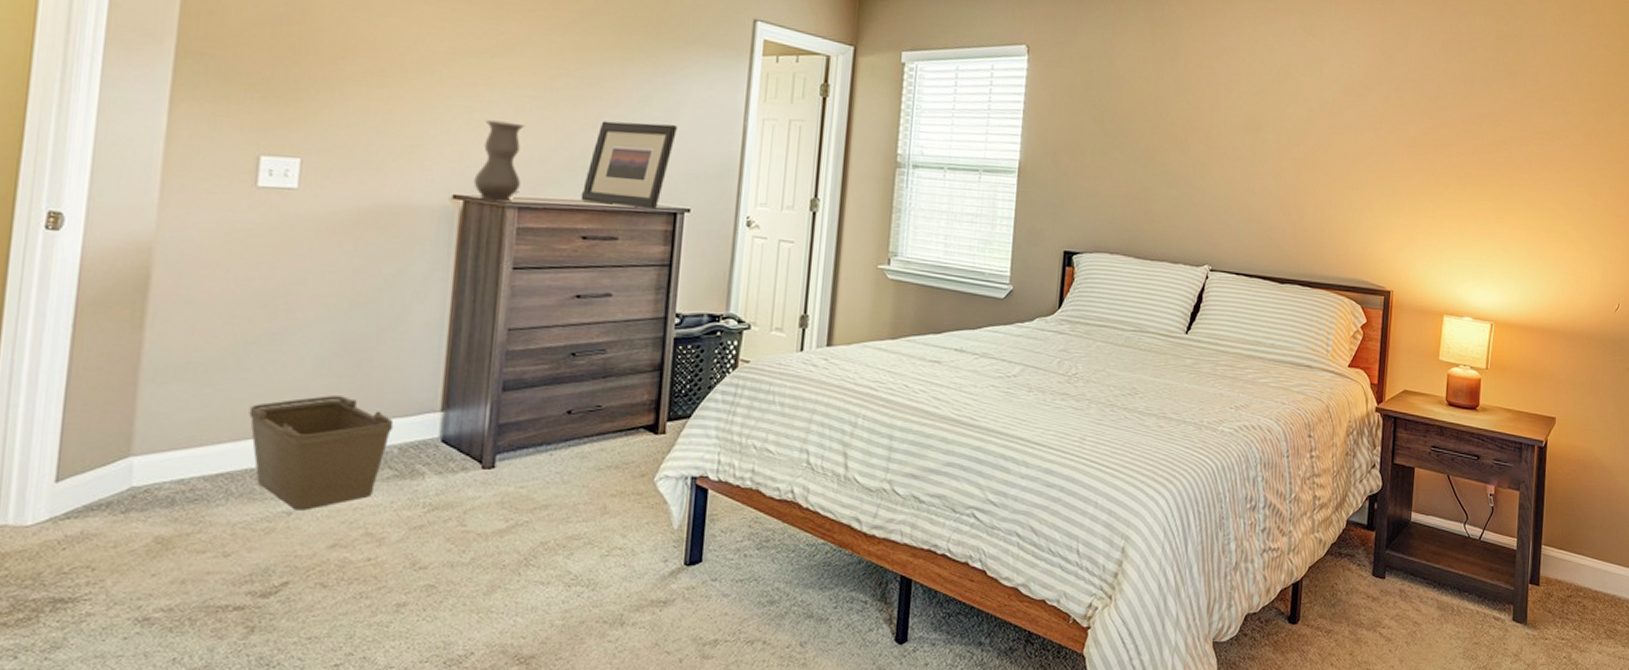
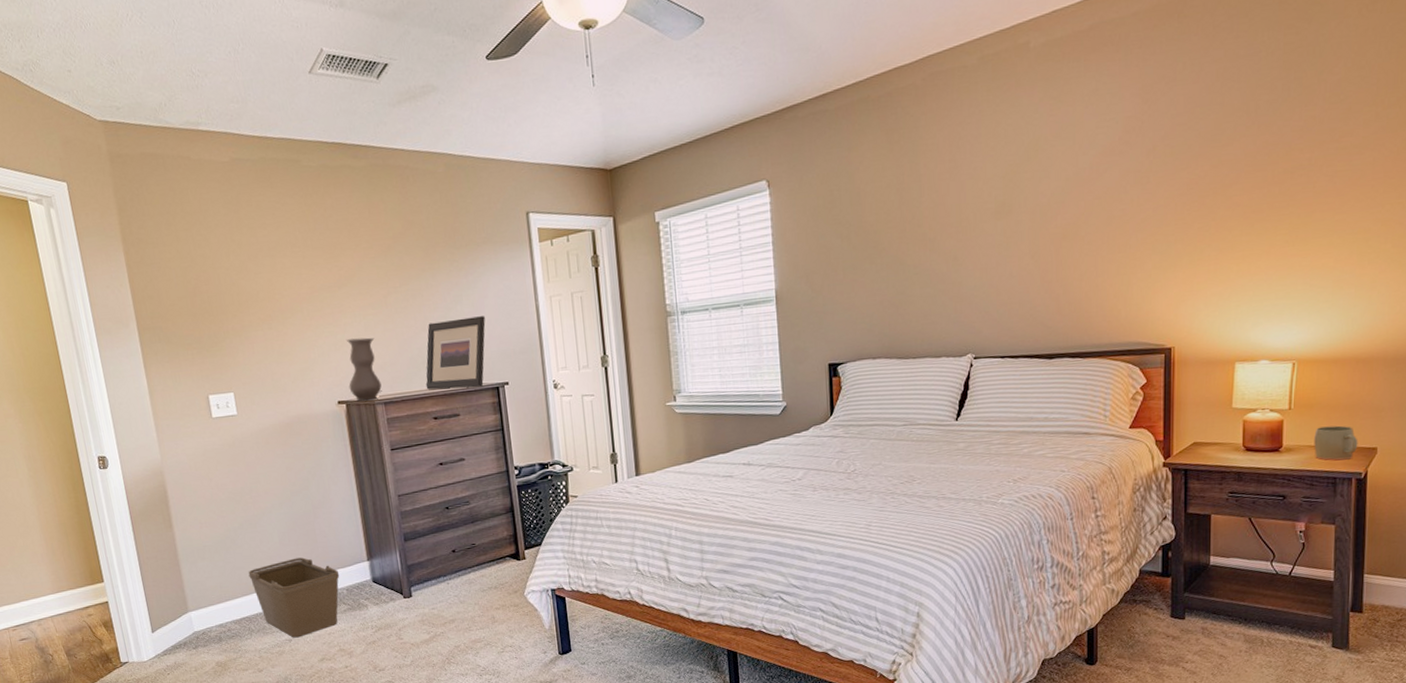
mug: none [1505,390,1541,426] -> present [1314,425,1358,461]

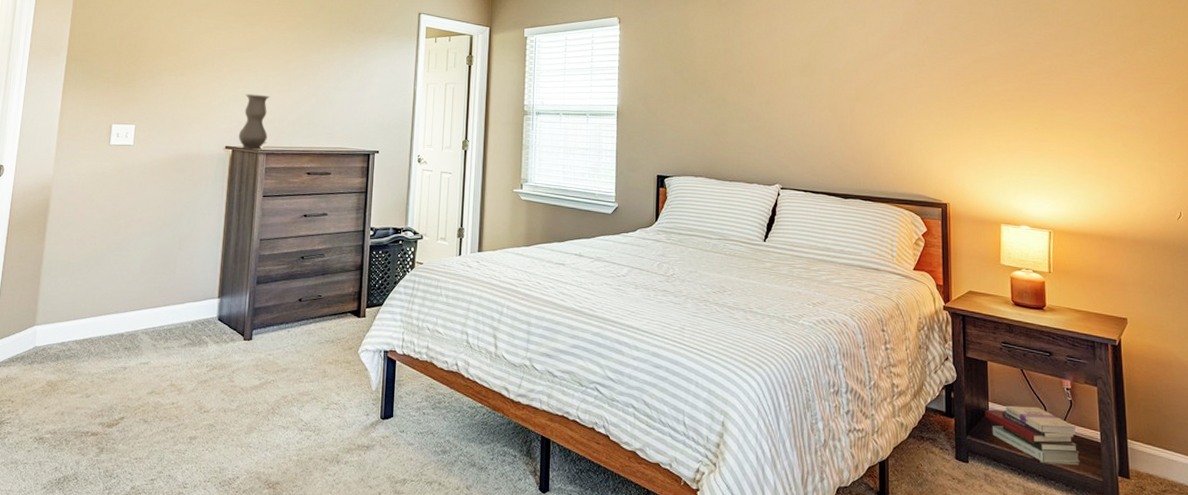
bicycle basket: present [248,557,340,638] -> none [103,286,189,367]
picture frame: present [426,316,486,390] -> none [306,90,369,152]
books: none [1204,554,1309,610] -> present [984,405,1080,467]
mug: present [1314,425,1358,461] -> none [1072,292,1111,326]

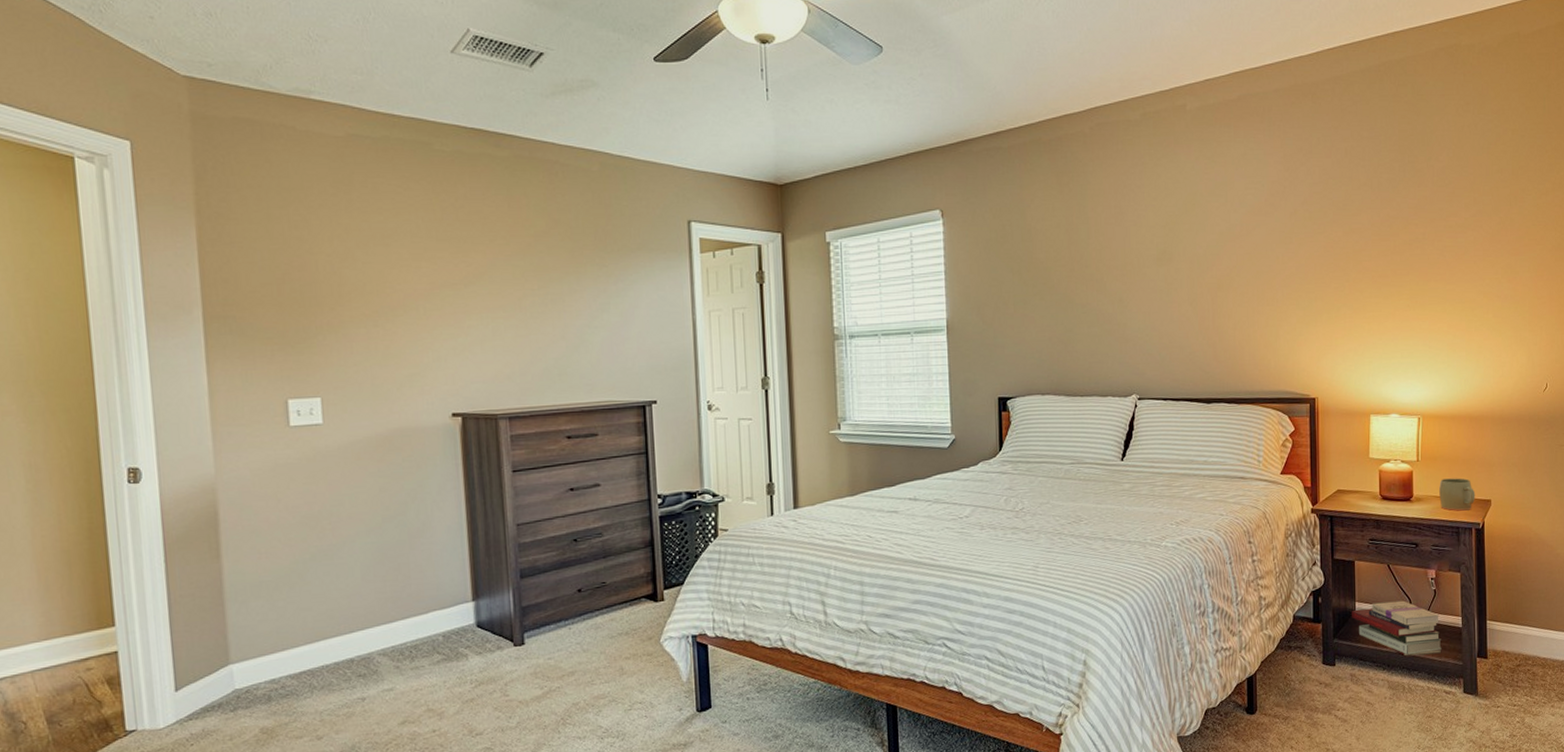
vase: present [238,94,270,150] -> none [467,343,507,415]
mug: none [1072,292,1111,326] -> present [1439,478,1476,511]

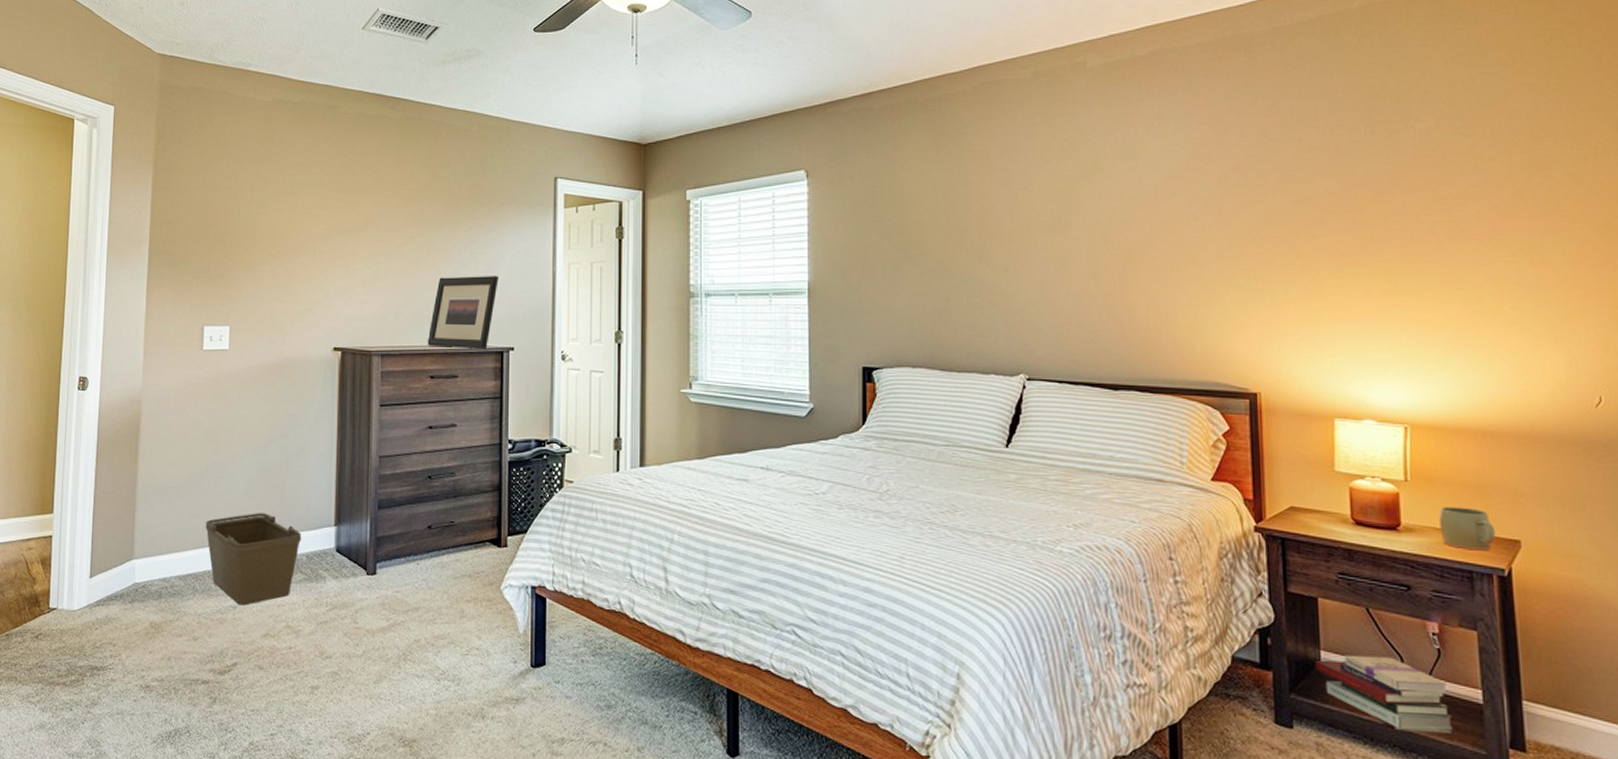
bicycle basket: none [316,597,436,696] -> present [205,513,302,606]
picture frame: none [560,327,635,406] -> present [427,276,498,349]

